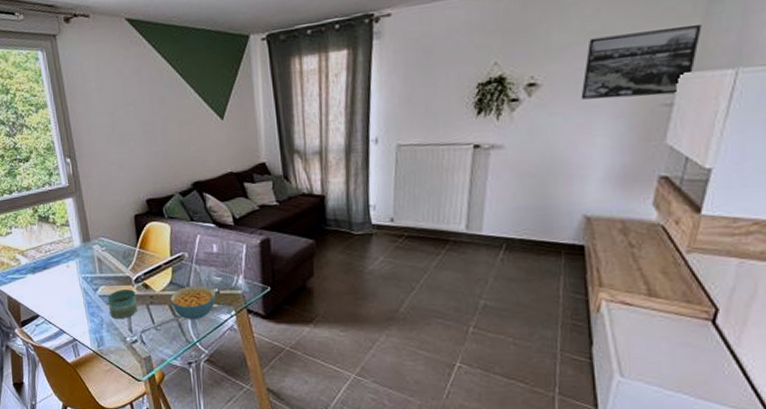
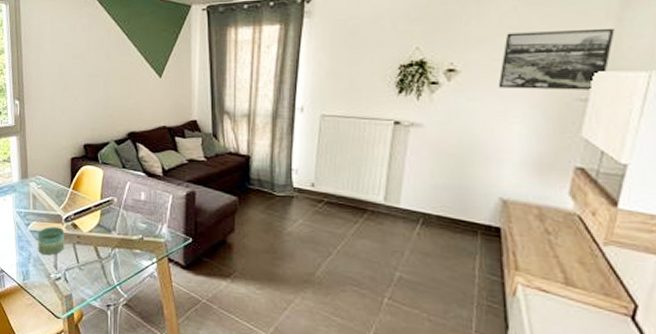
cereal bowl: present [169,285,217,320] -> none [95,229,140,264]

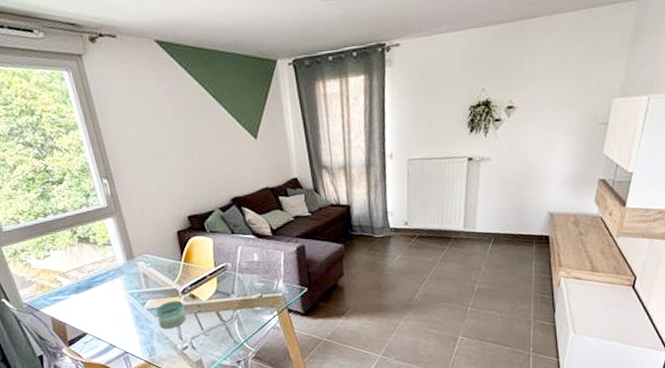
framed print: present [498,28,615,90] -> none [545,60,627,120]

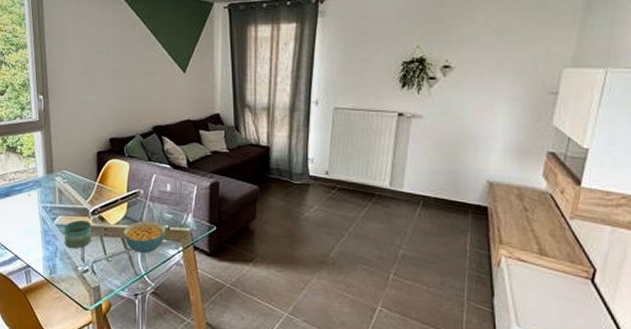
cereal bowl: none [216,291,260,324] -> present [122,221,167,254]

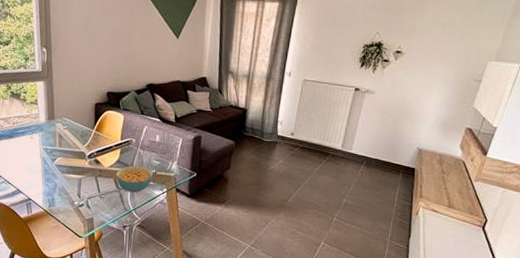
candle: present [64,220,91,248] -> none [62,162,88,186]

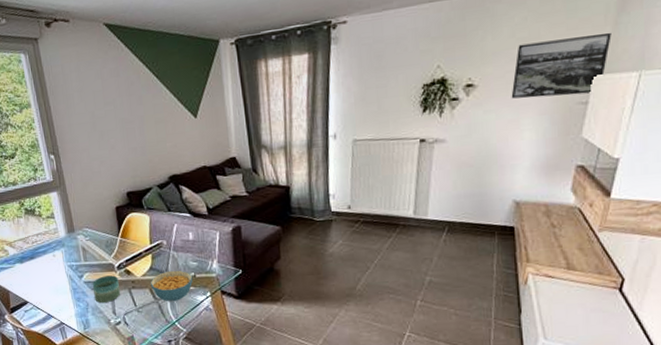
candle: none [62,162,88,186] -> present [92,275,120,303]
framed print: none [427,27,505,74] -> present [511,32,612,99]

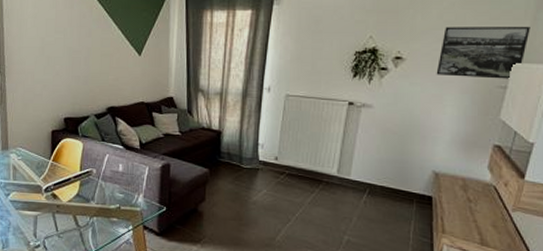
candle: present [92,275,120,303] -> none [17,197,44,224]
cereal bowl: present [150,270,193,302] -> none [74,199,118,232]

